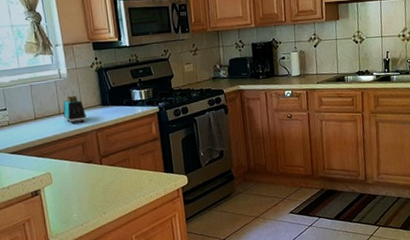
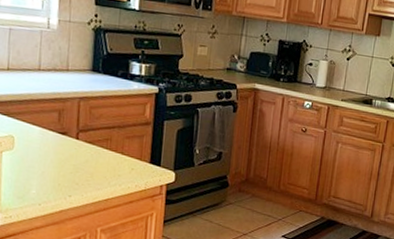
toaster: present [63,95,87,124] -> none [43,51,71,86]

